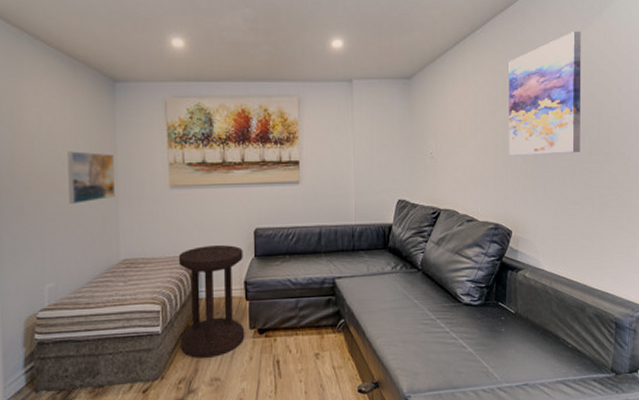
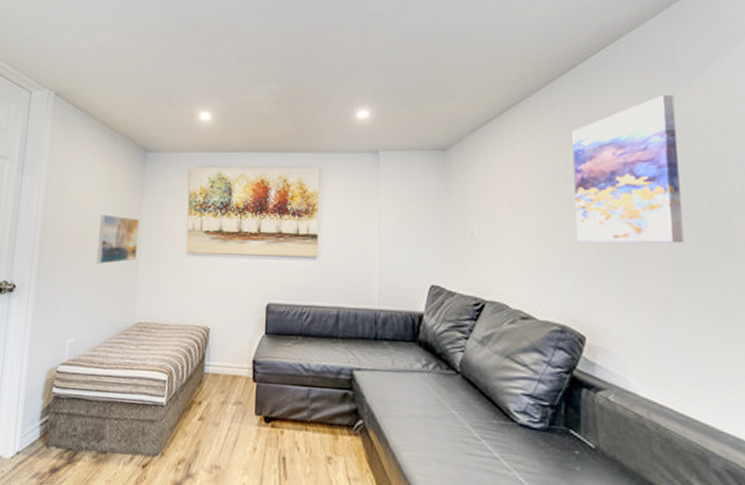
side table: present [178,245,245,359] -> none [183,317,253,442]

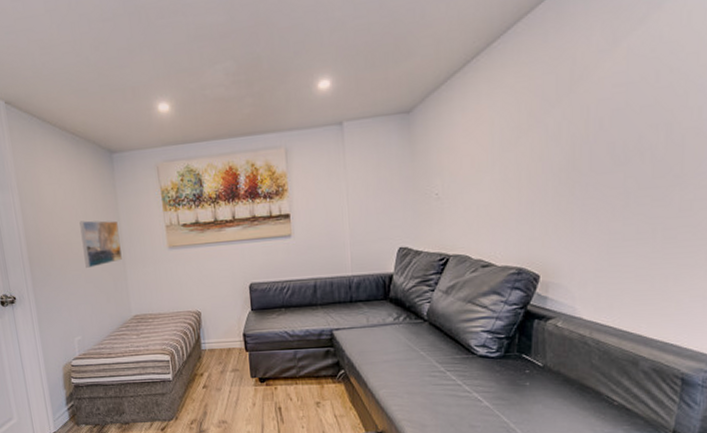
wall art: present [572,94,684,244] -> none [536,20,644,189]

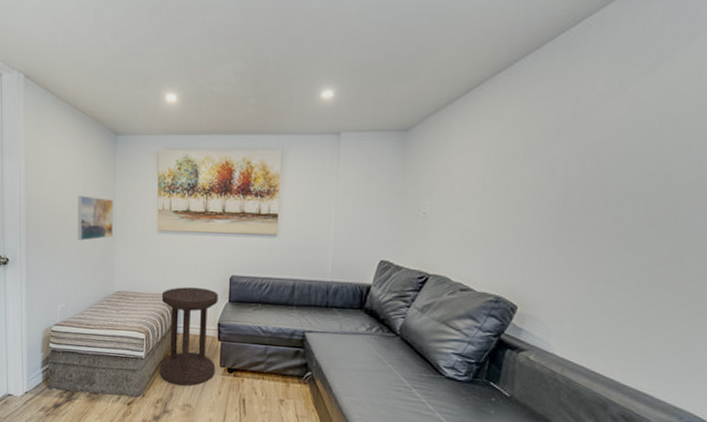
side table: none [181,300,247,404] -> present [160,287,218,387]

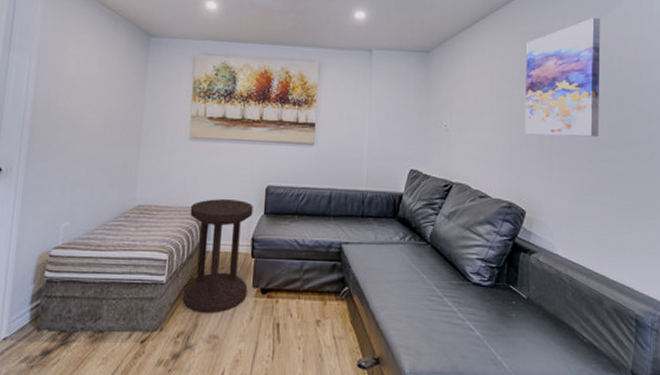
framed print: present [77,195,113,241] -> none [94,97,141,147]
wall art: none [525,68,653,223] -> present [525,18,601,137]

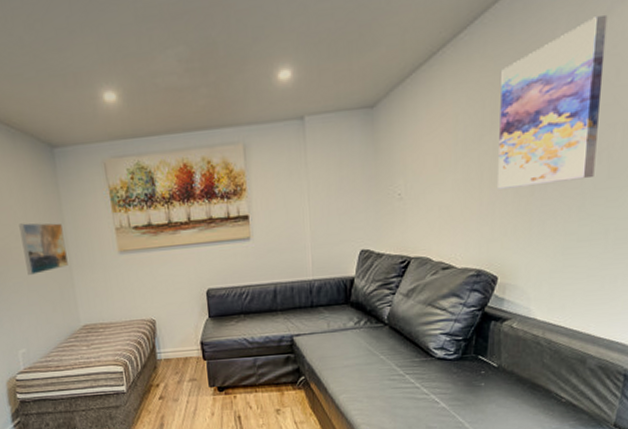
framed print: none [94,97,141,147] -> present [19,223,68,275]
side table: present [183,199,253,314] -> none [134,307,206,415]

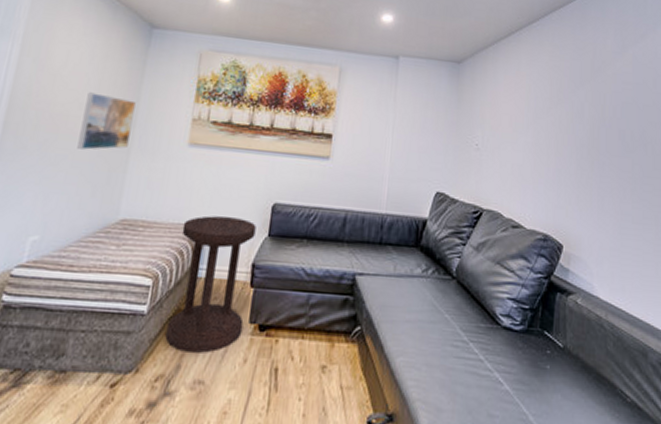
side table: none [134,307,206,415] -> present [165,215,256,354]
wall art: present [498,14,608,189] -> none [563,36,644,166]

